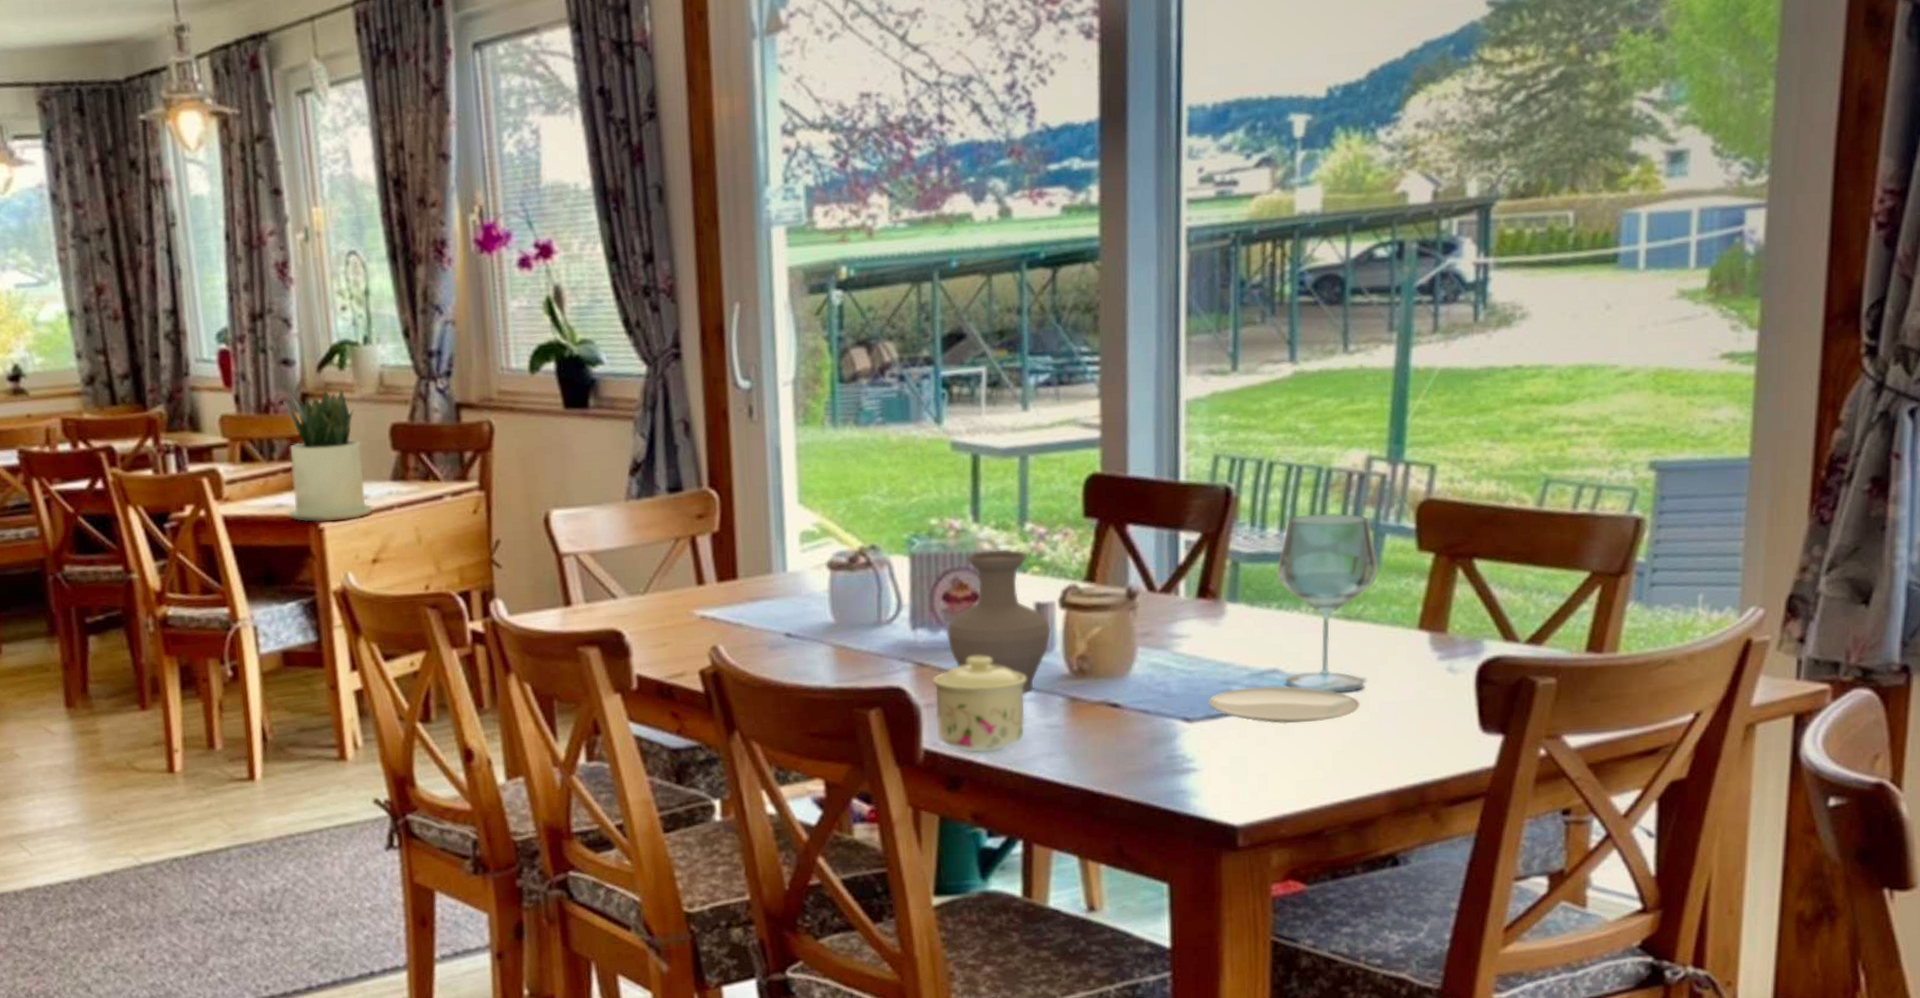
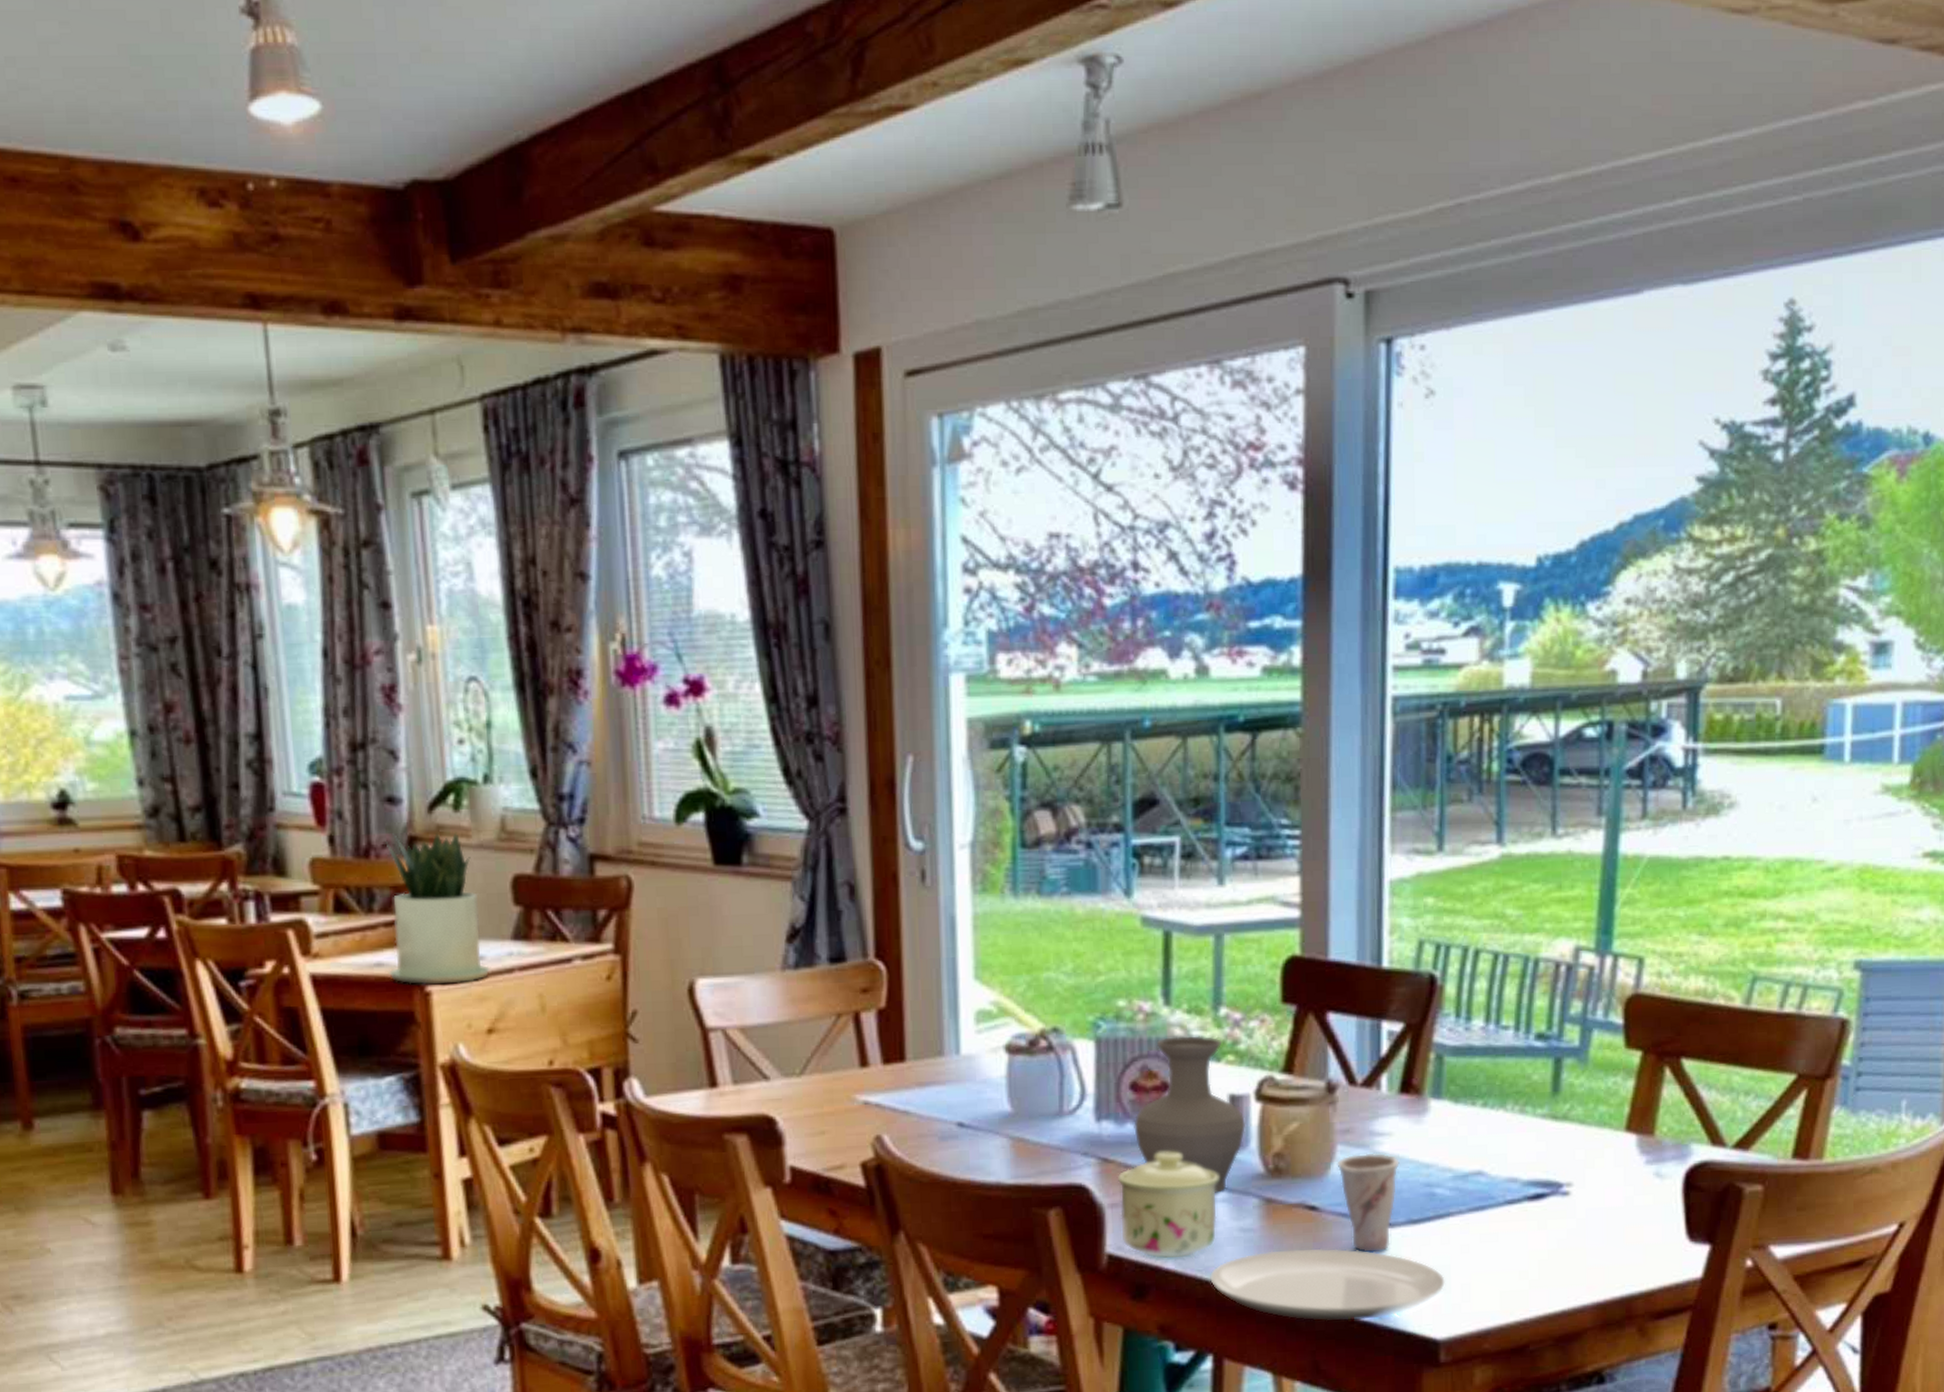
plate: none [1019,742,1242,809] -> present [1210,1248,1445,1322]
cup: none [1137,653,1198,746] -> present [1337,1153,1400,1253]
plate: present [1208,686,1360,724] -> none [1410,1189,1566,1230]
wine glass: present [1277,513,1379,693] -> none [1482,1005,1586,1197]

